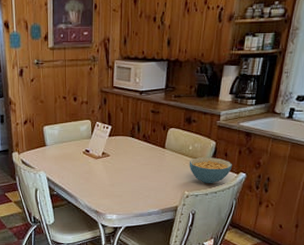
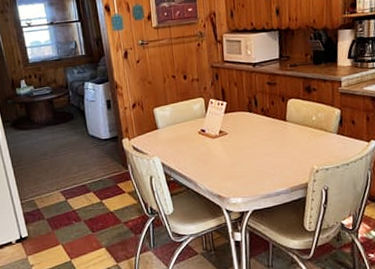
cereal bowl: present [189,157,232,184] -> none [314,126,362,156]

